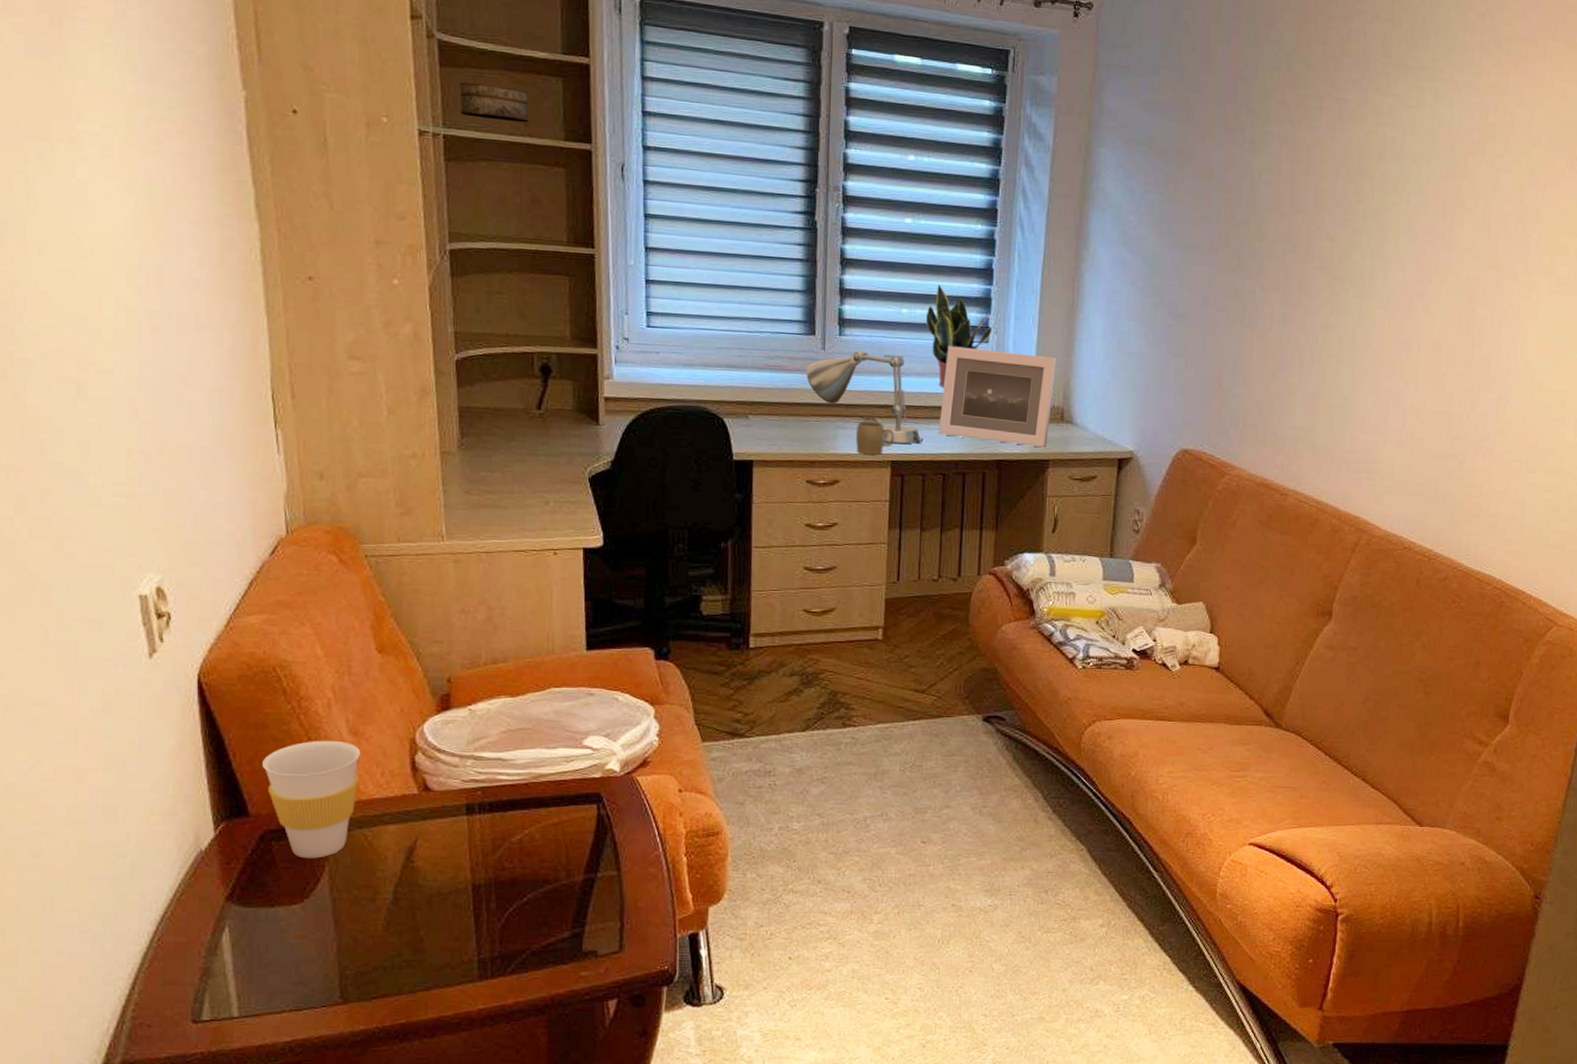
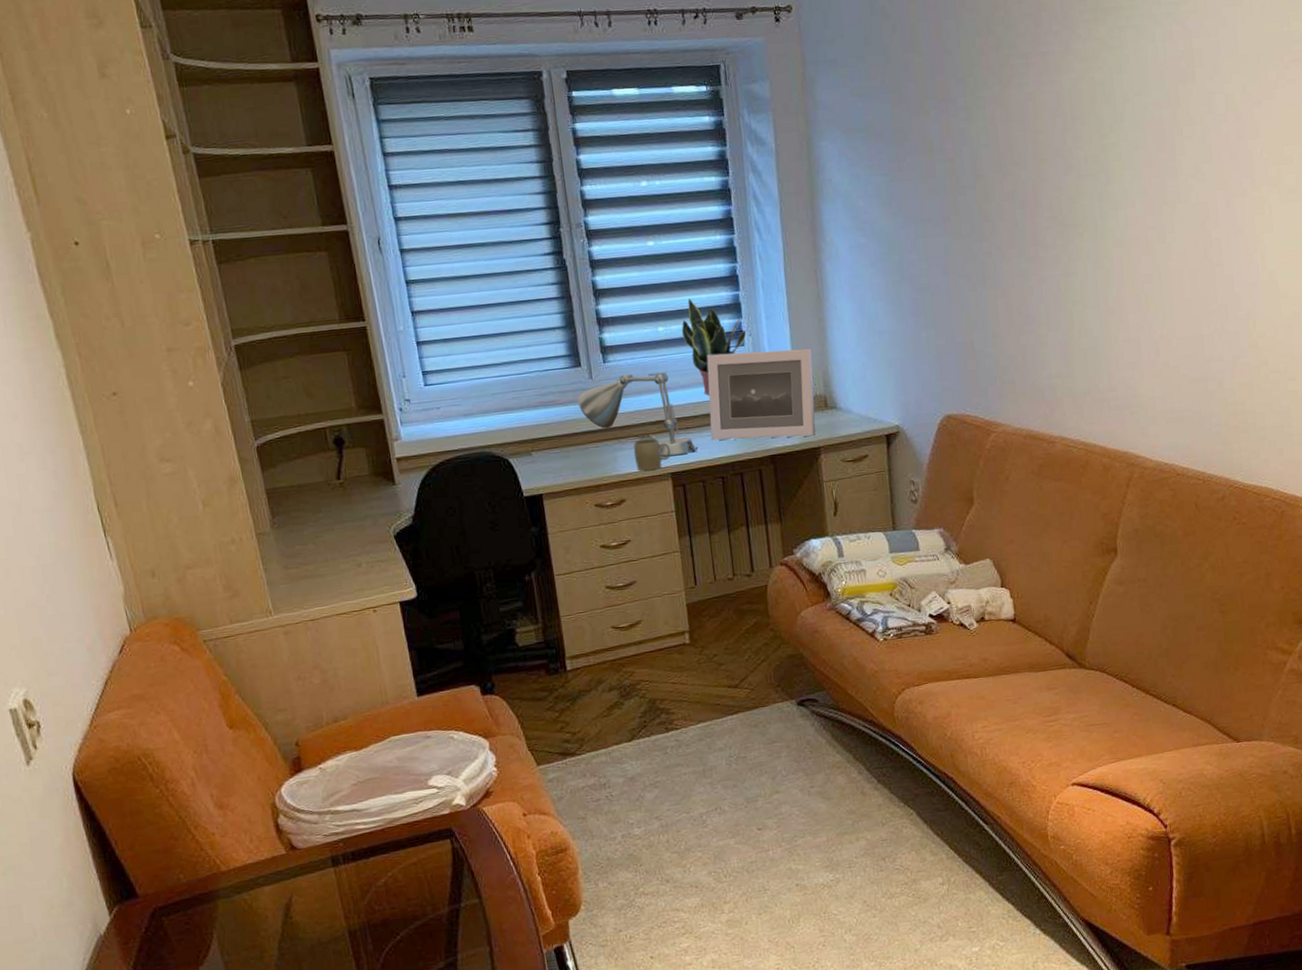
cup: present [262,740,360,859] -> none [142,815,231,929]
decorative box: present [459,81,530,123] -> none [219,185,288,220]

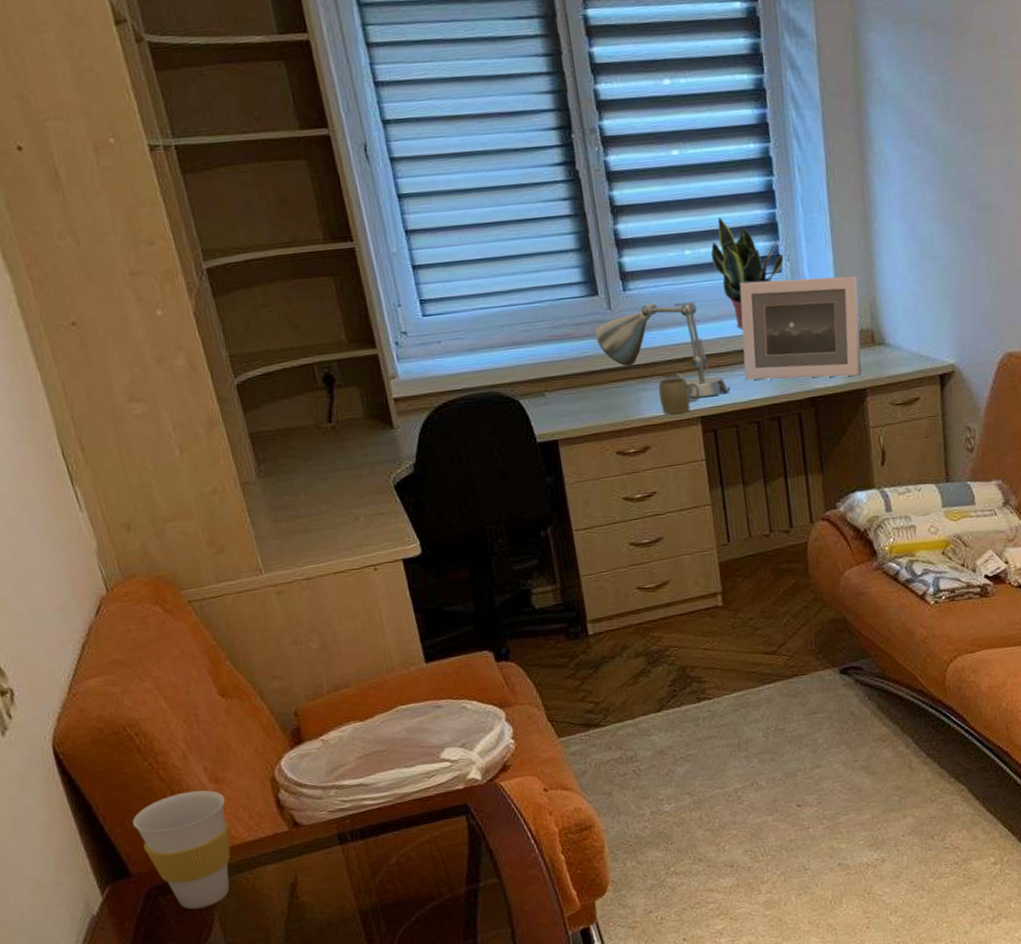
cup: none [142,815,231,929] -> present [132,790,231,910]

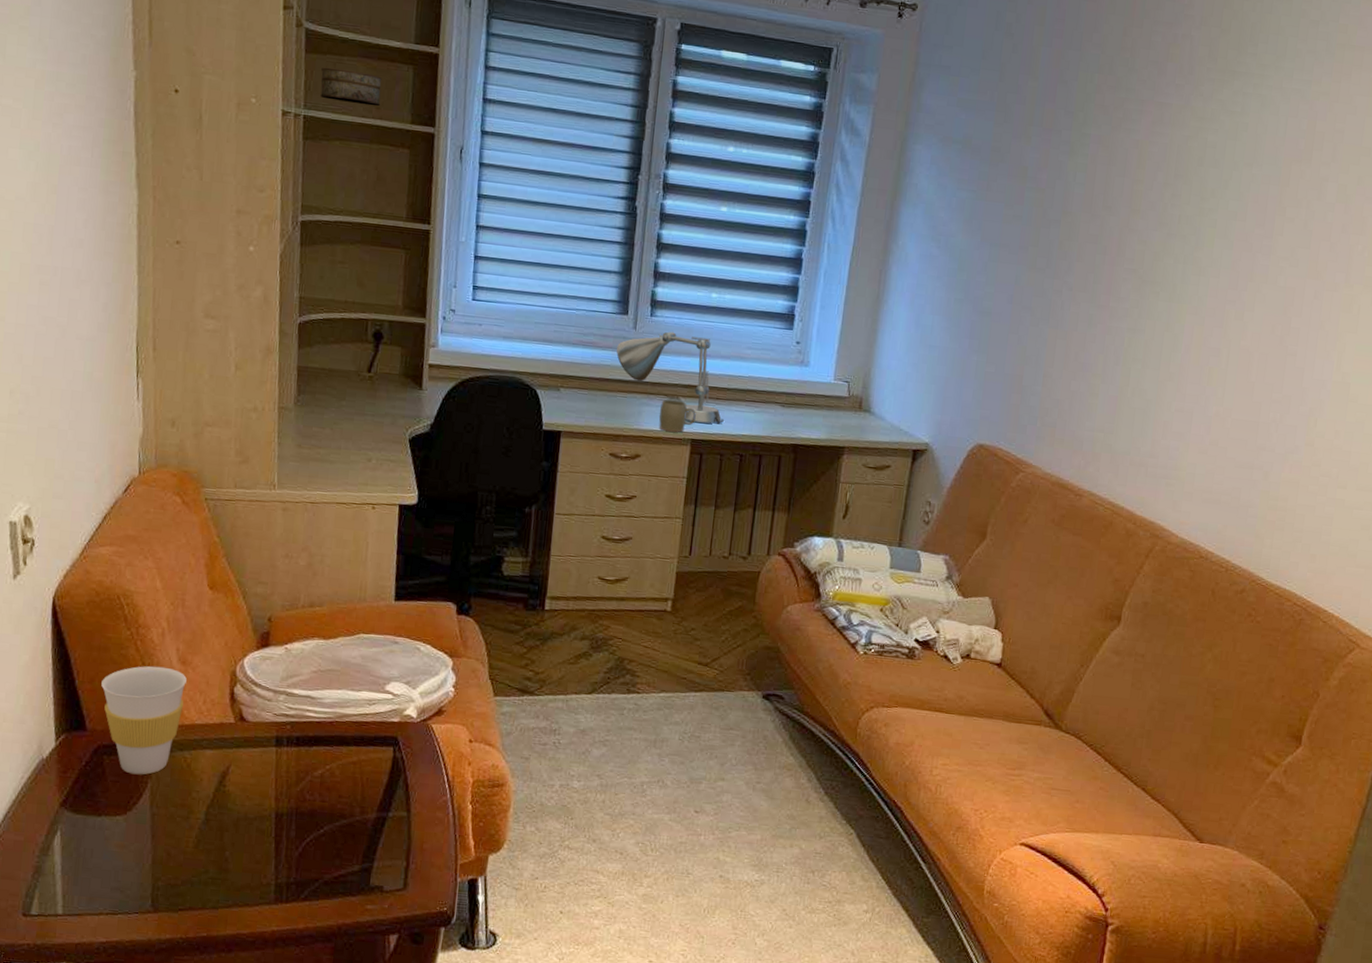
decorative box: none [180,80,260,121] -> present [320,67,382,107]
potted plant: present [710,217,784,330] -> none [733,272,798,372]
picture frame: present [739,275,862,381] -> none [738,331,859,435]

